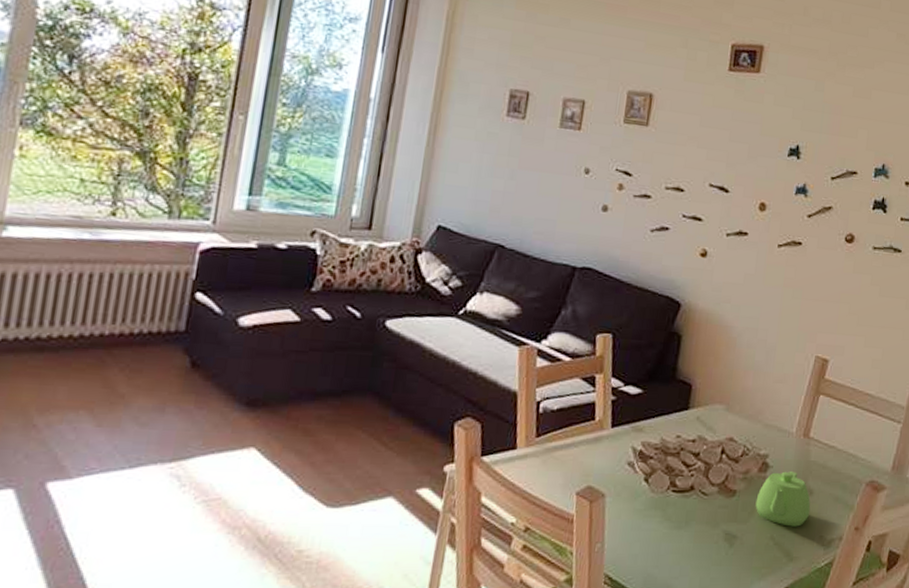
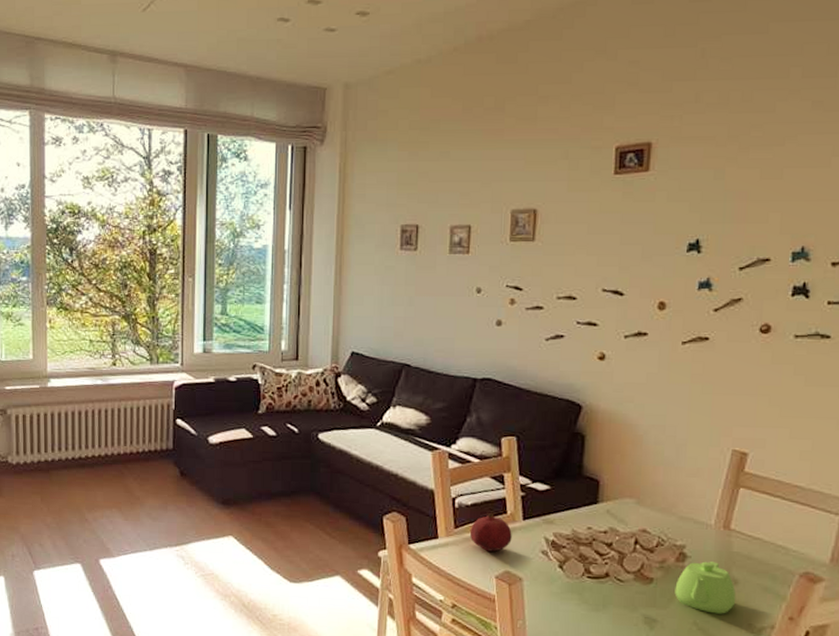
fruit: none [552,418,599,464] -> present [469,512,512,552]

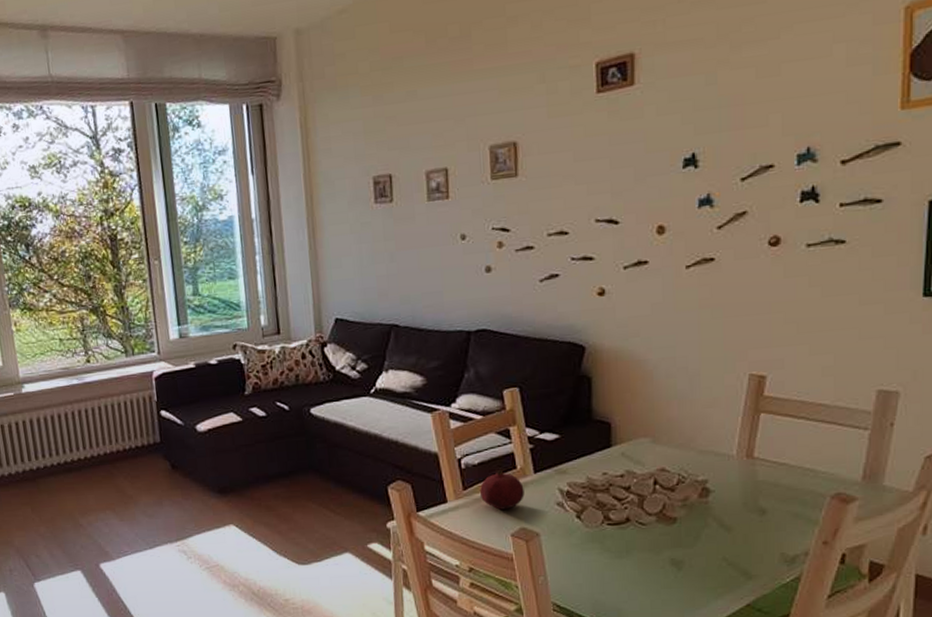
teapot: present [674,561,736,614] -> none [700,493,766,547]

